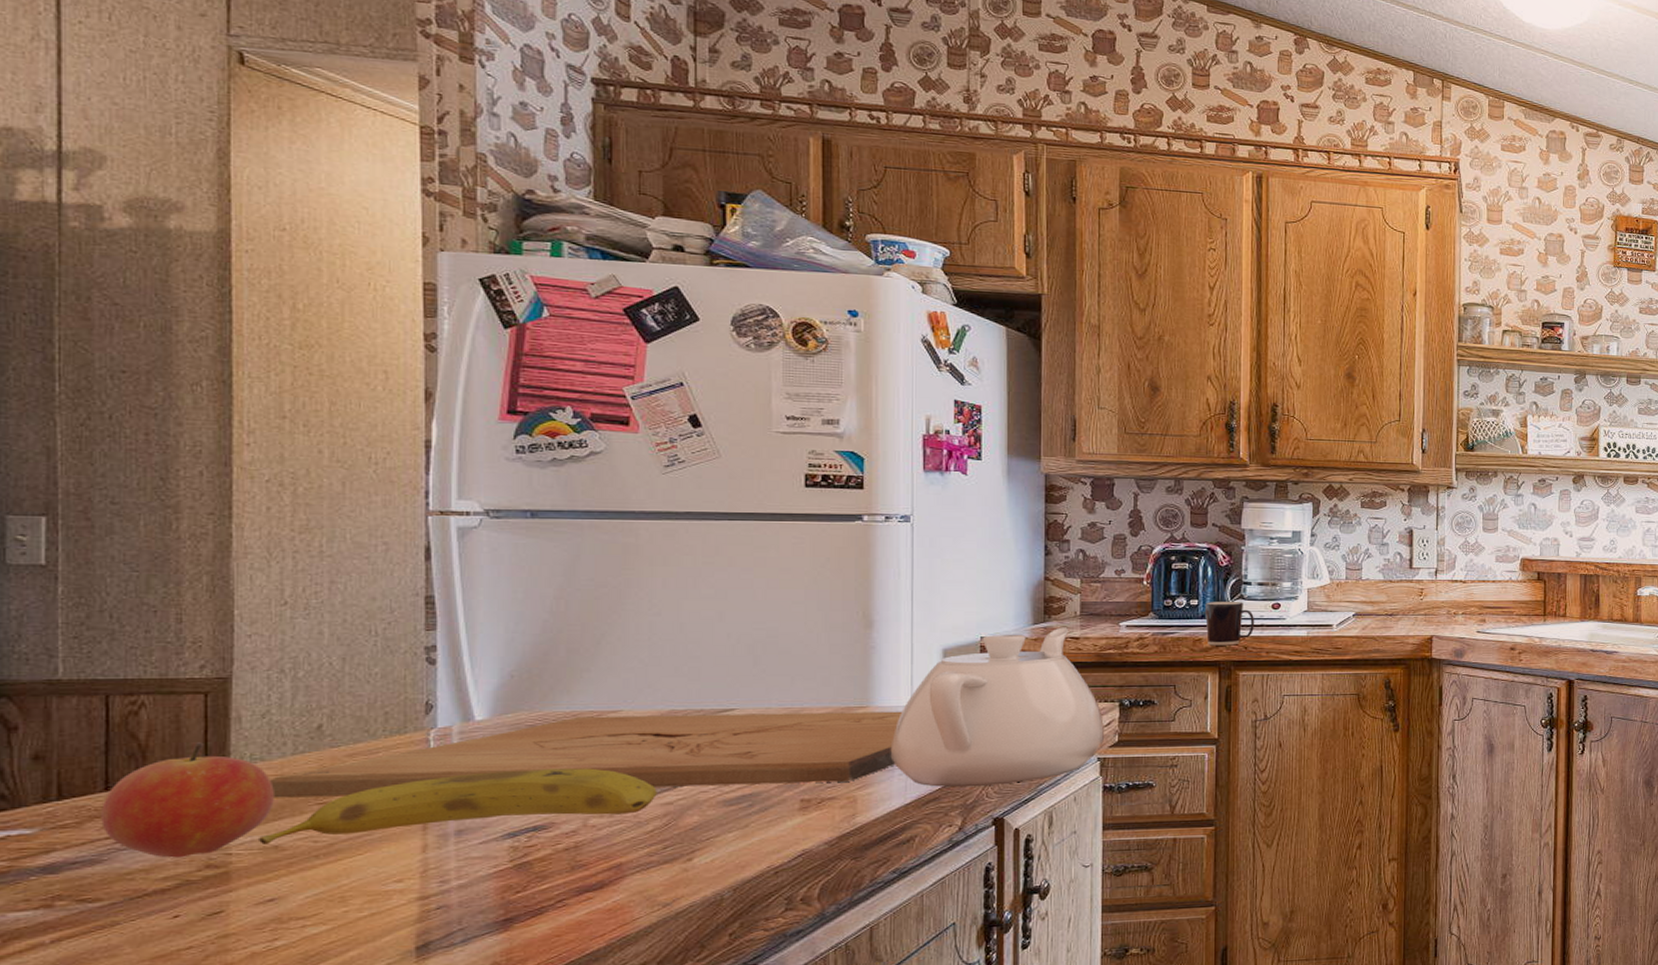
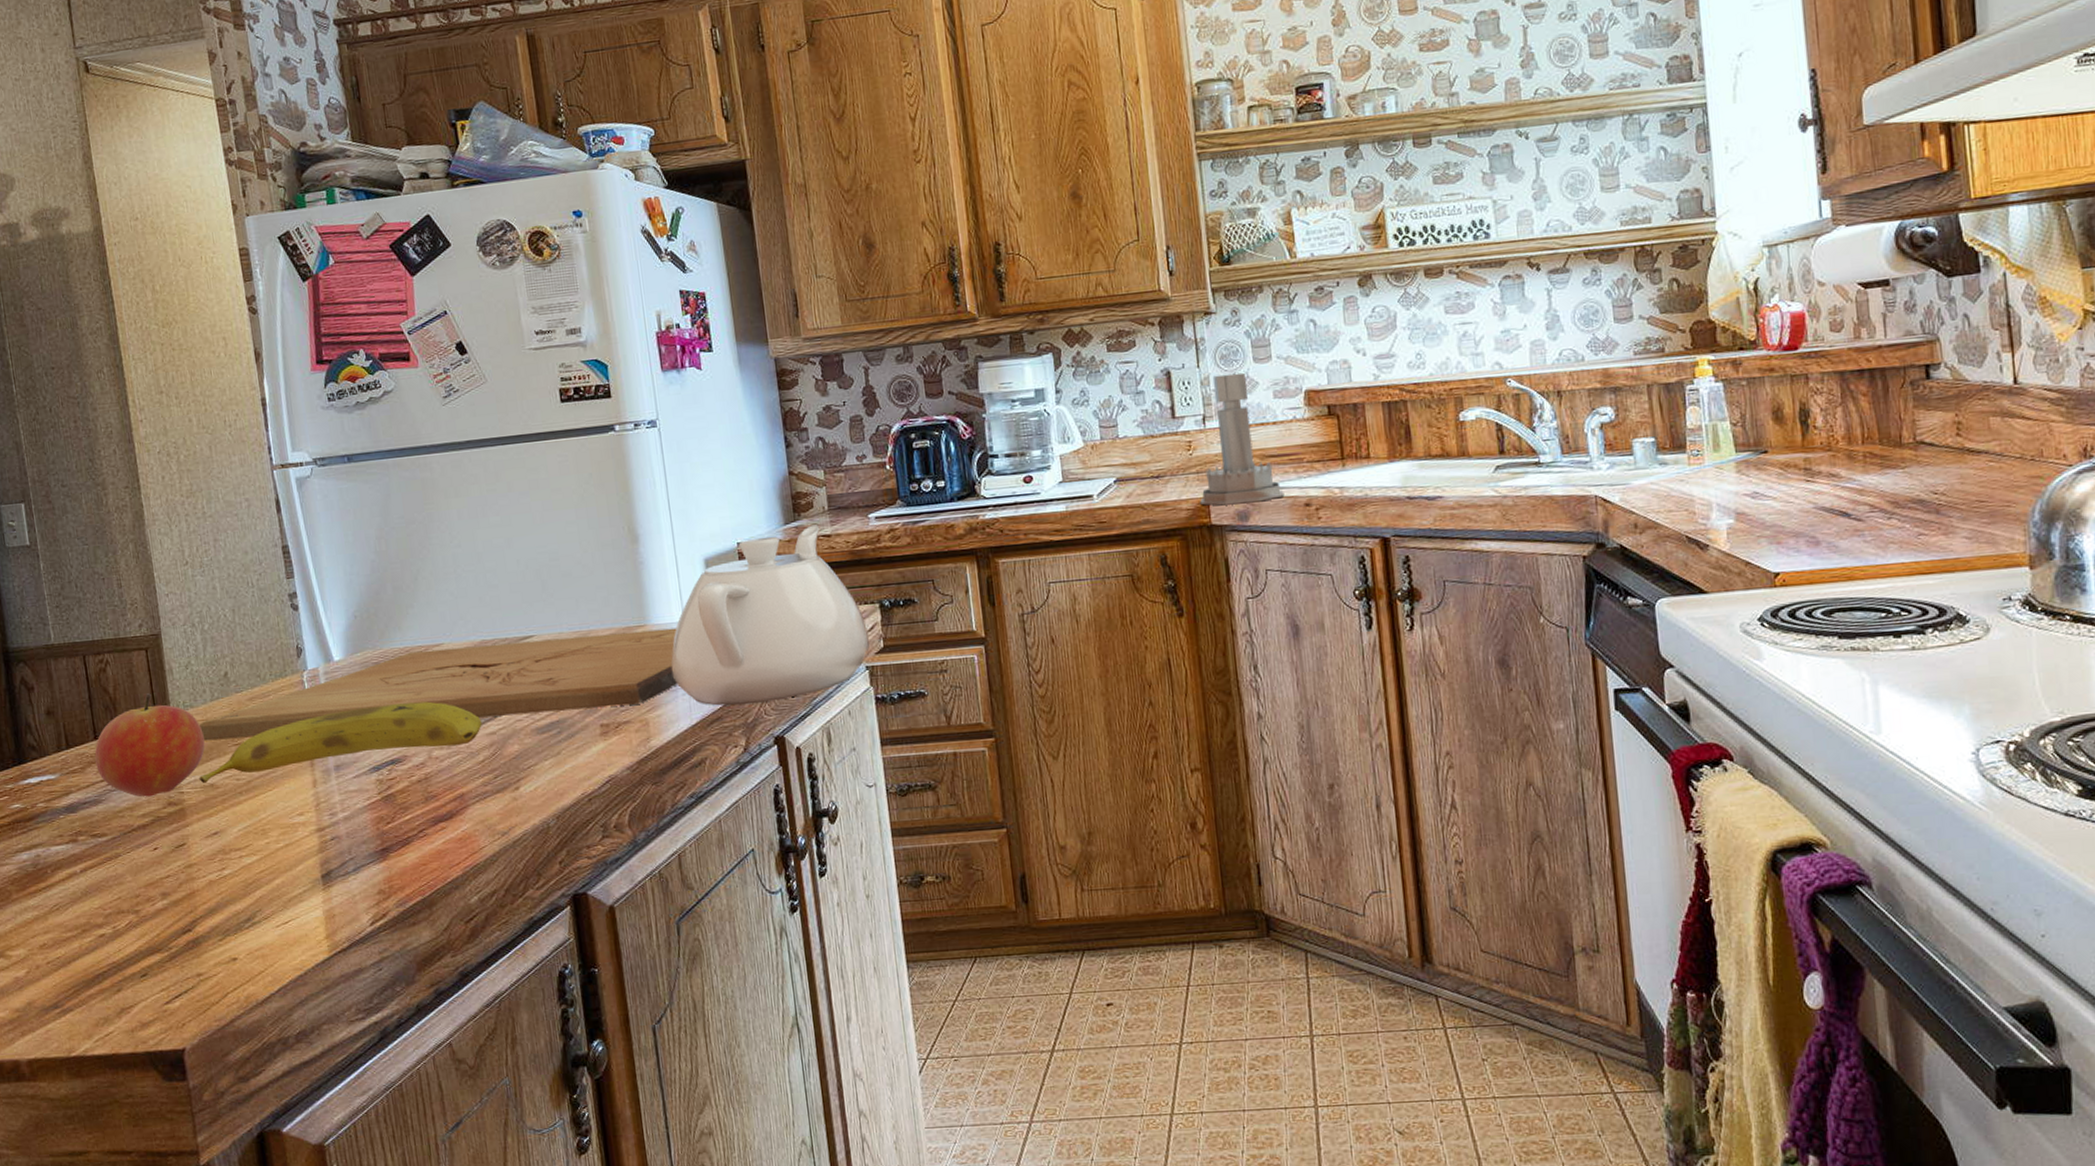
mug: present [1204,602,1255,646] -> none [951,478,1008,532]
paper towel holder: none [1425,538,1495,643] -> present [1200,372,1285,506]

